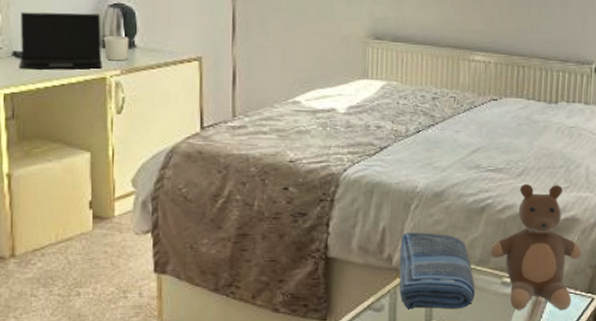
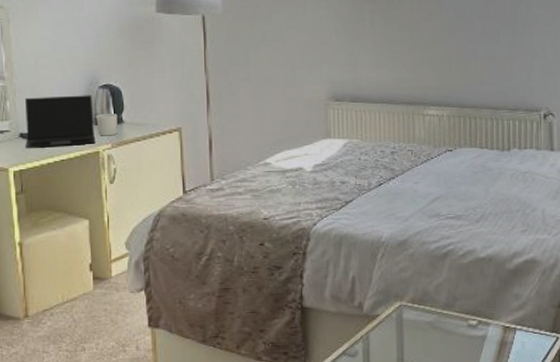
towel: present [399,232,475,310] -> none [369,280,443,354]
teddy bear: present [490,183,582,311] -> none [455,228,543,351]

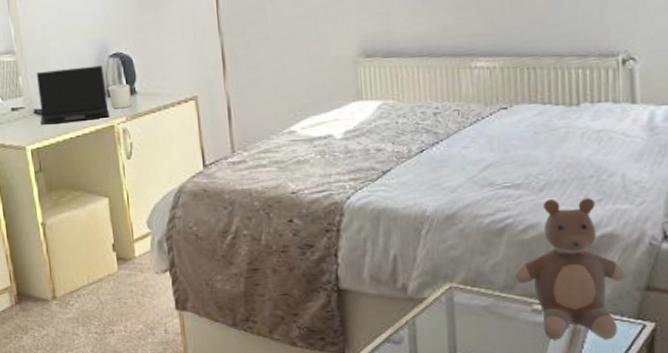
teddy bear: none [455,228,543,351] -> present [515,198,625,340]

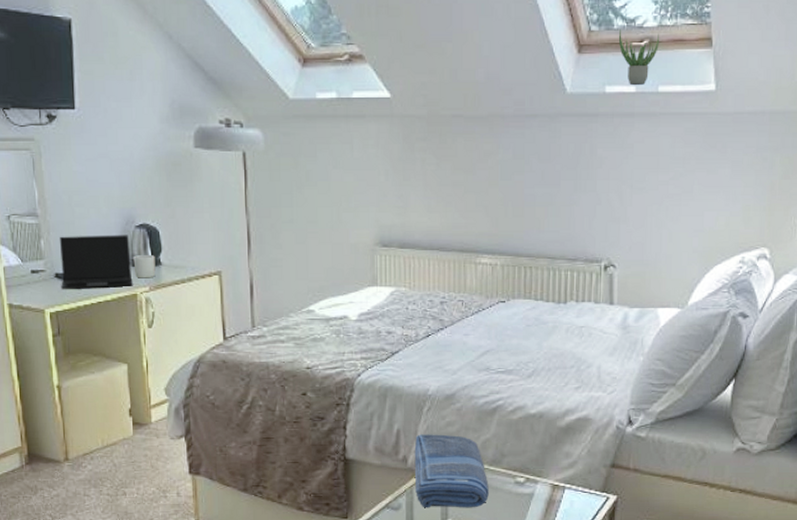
towel: none [414,259,502,342] -> present [414,434,489,508]
teddy bear: present [515,198,625,340] -> none [503,384,595,510]

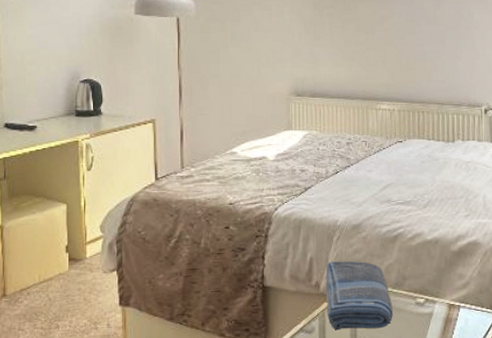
laptop: present [60,235,133,290] -> none [10,89,75,139]
mug: present [133,254,156,278] -> none [77,105,96,127]

